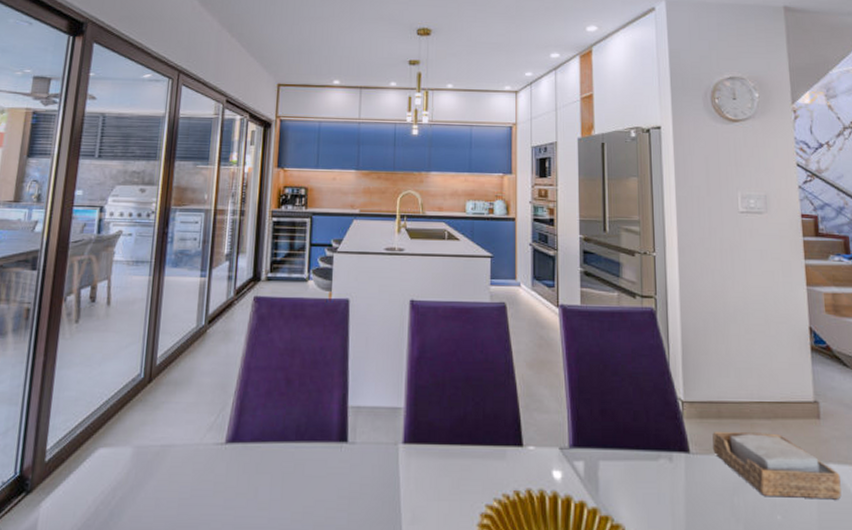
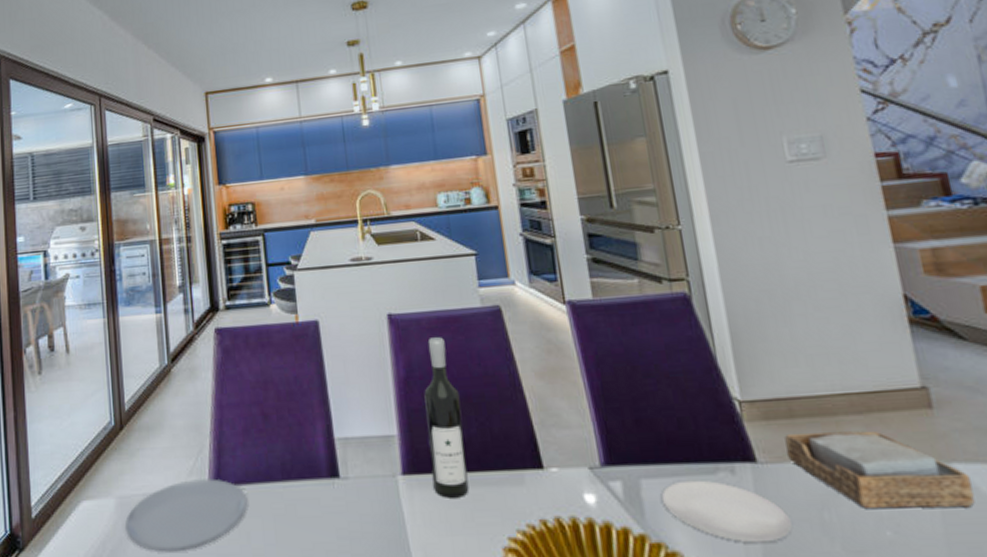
plate: none [137,433,261,502] -> present [124,477,248,553]
bottle: none [429,325,462,467] -> present [424,337,469,498]
plate: none [613,464,709,520] -> present [661,480,792,543]

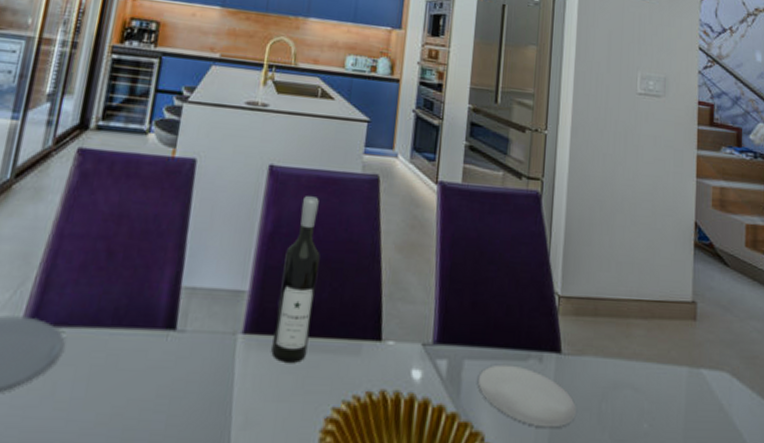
napkin holder: present [785,431,975,510] -> none [585,330,710,408]

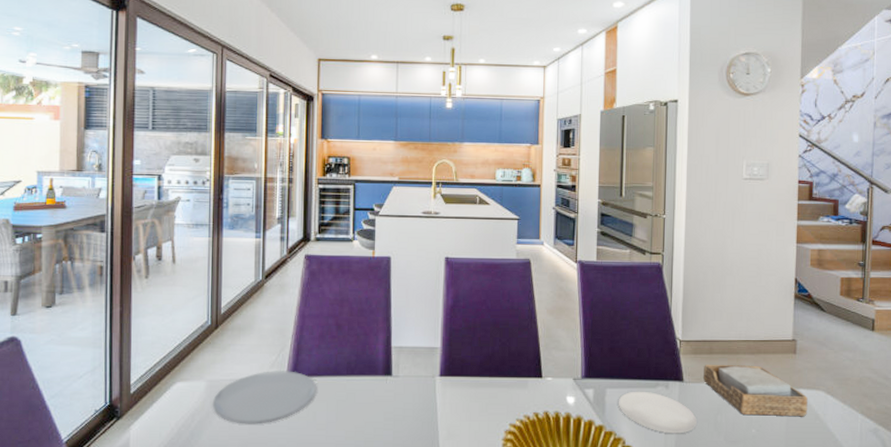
bottle: present [271,196,321,363] -> none [462,278,490,395]
napkin holder: none [585,330,710,408] -> present [702,364,808,417]

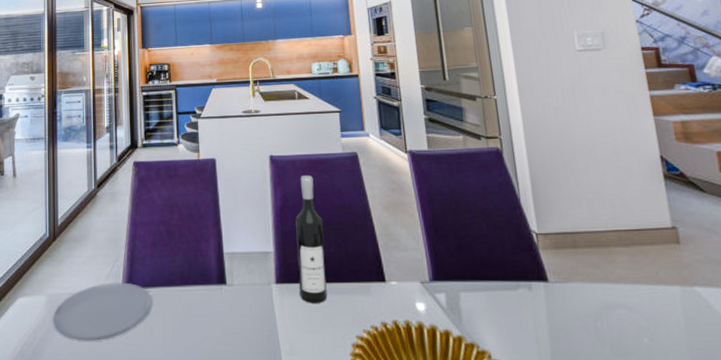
bottle: none [462,278,490,395] -> present [295,175,328,303]
plate: present [618,391,697,434] -> none [475,294,574,345]
napkin holder: present [702,364,808,417] -> none [570,259,710,322]

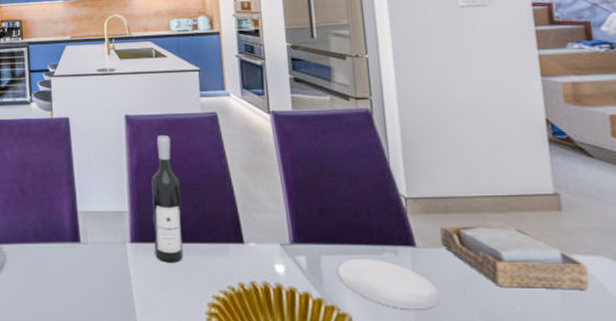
plate: none [475,294,574,345] -> present [337,258,440,310]
napkin holder: none [570,259,710,322] -> present [440,225,590,290]

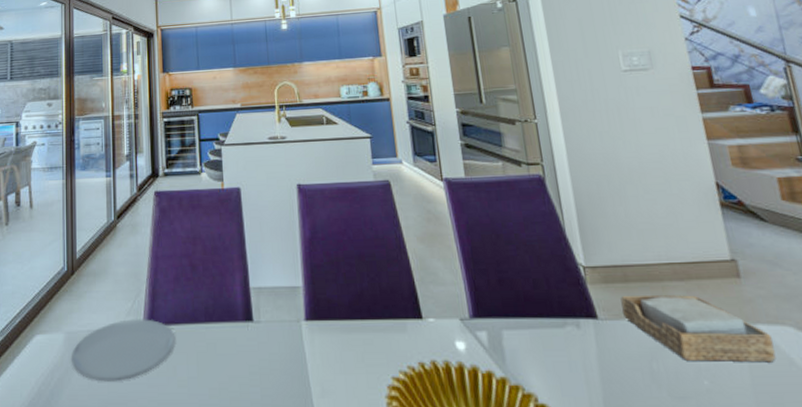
bottle: present [151,135,184,263] -> none [325,205,361,342]
plate: present [337,258,440,310] -> none [519,332,627,388]

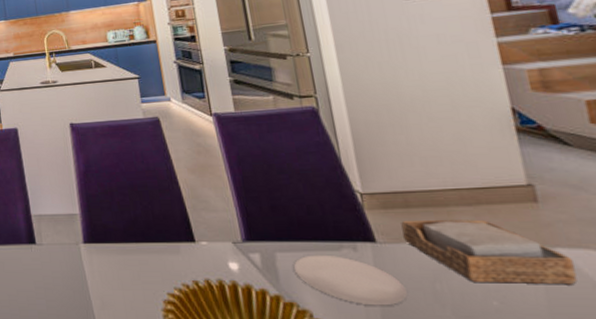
plate: none [519,332,627,388] -> present [293,254,407,306]

